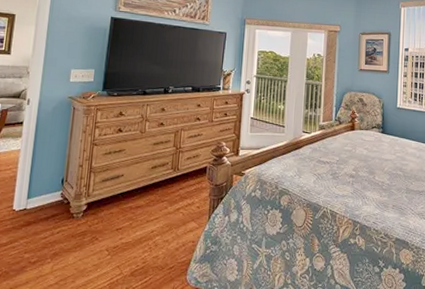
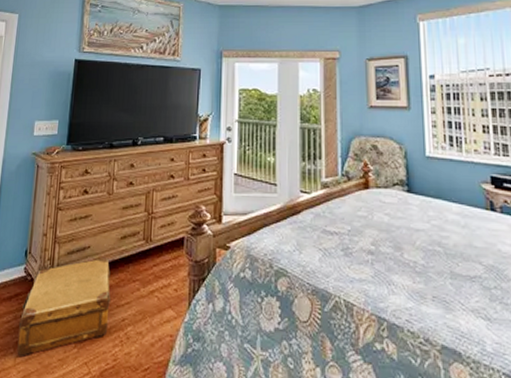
suitcase: none [54,184,142,264] -> present [17,258,111,356]

